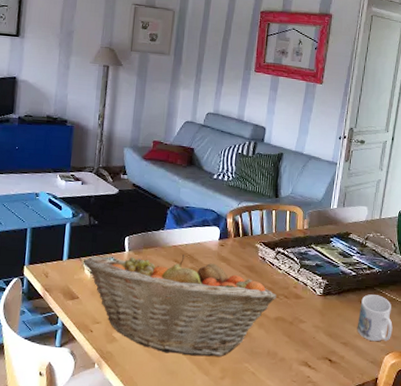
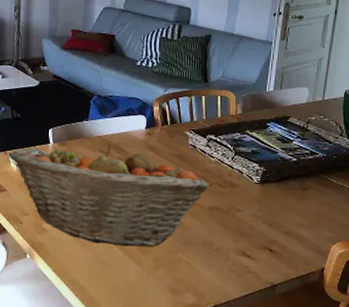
mug: present [357,294,393,342] -> none [299,181,340,231]

